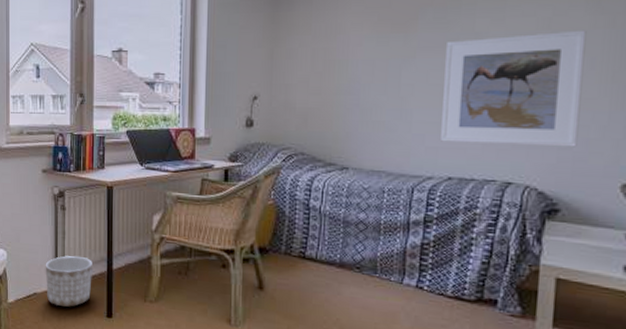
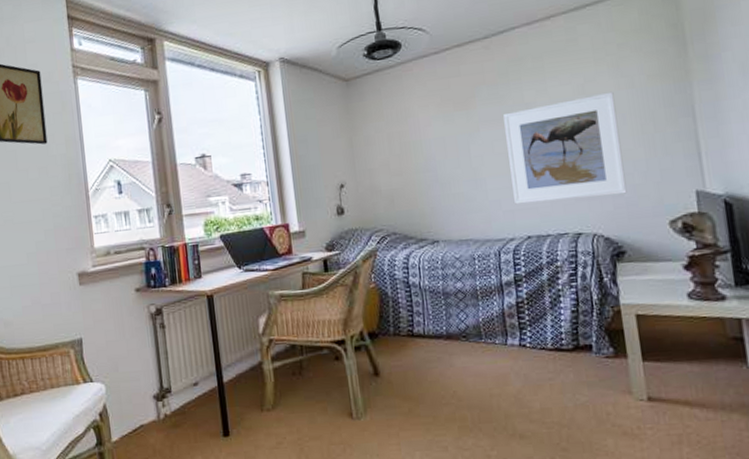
planter: present [45,255,92,307] -> none [149,375,203,434]

